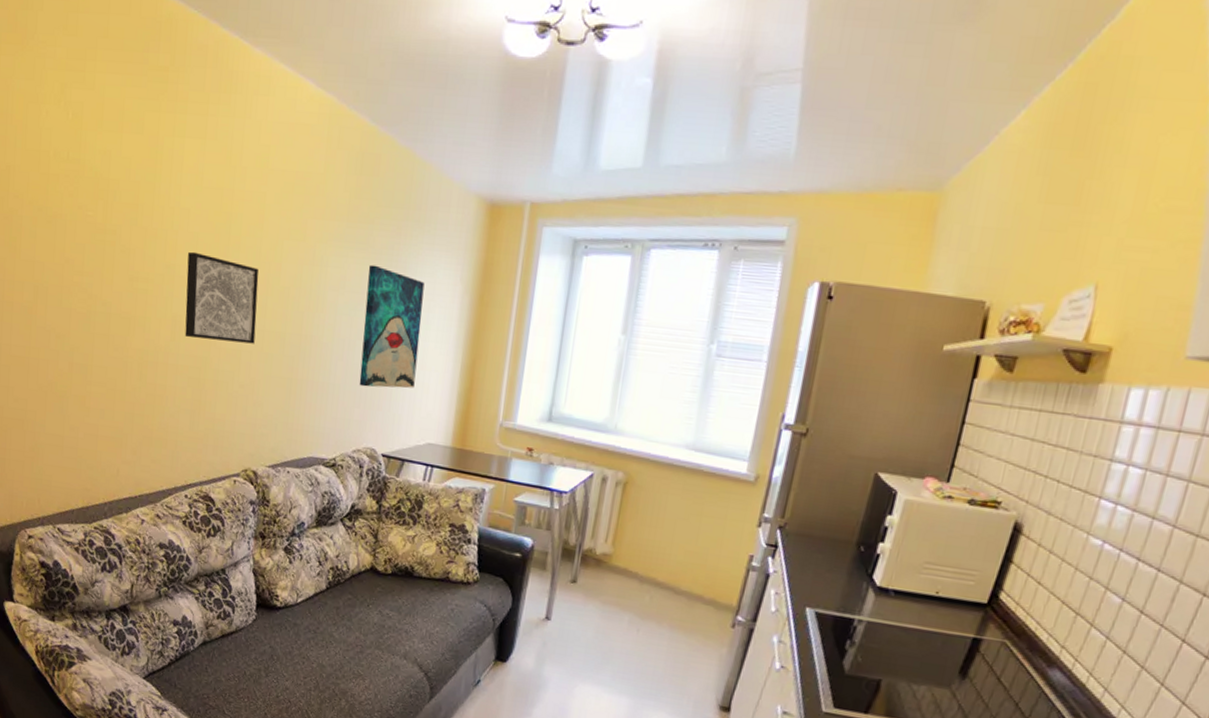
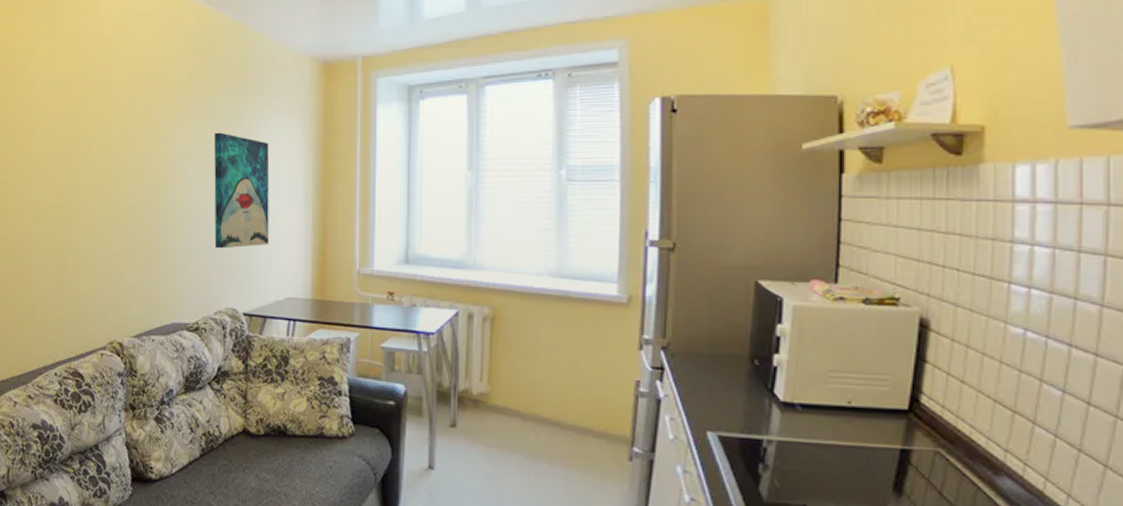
wall art: present [185,251,259,344] -> none [44,140,112,219]

